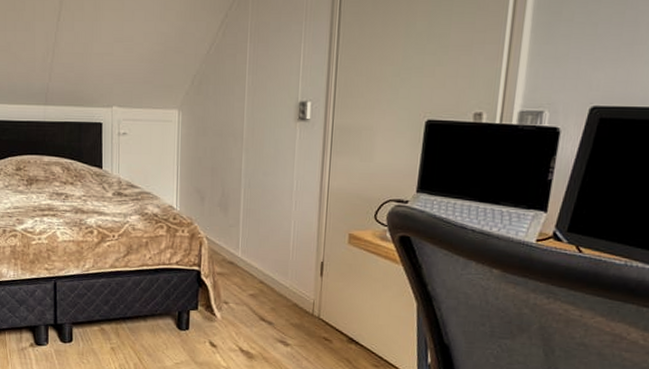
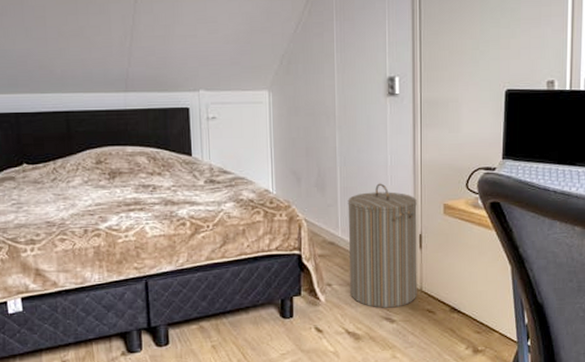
laundry hamper: none [246,208,321,332] -> present [347,183,417,308]

